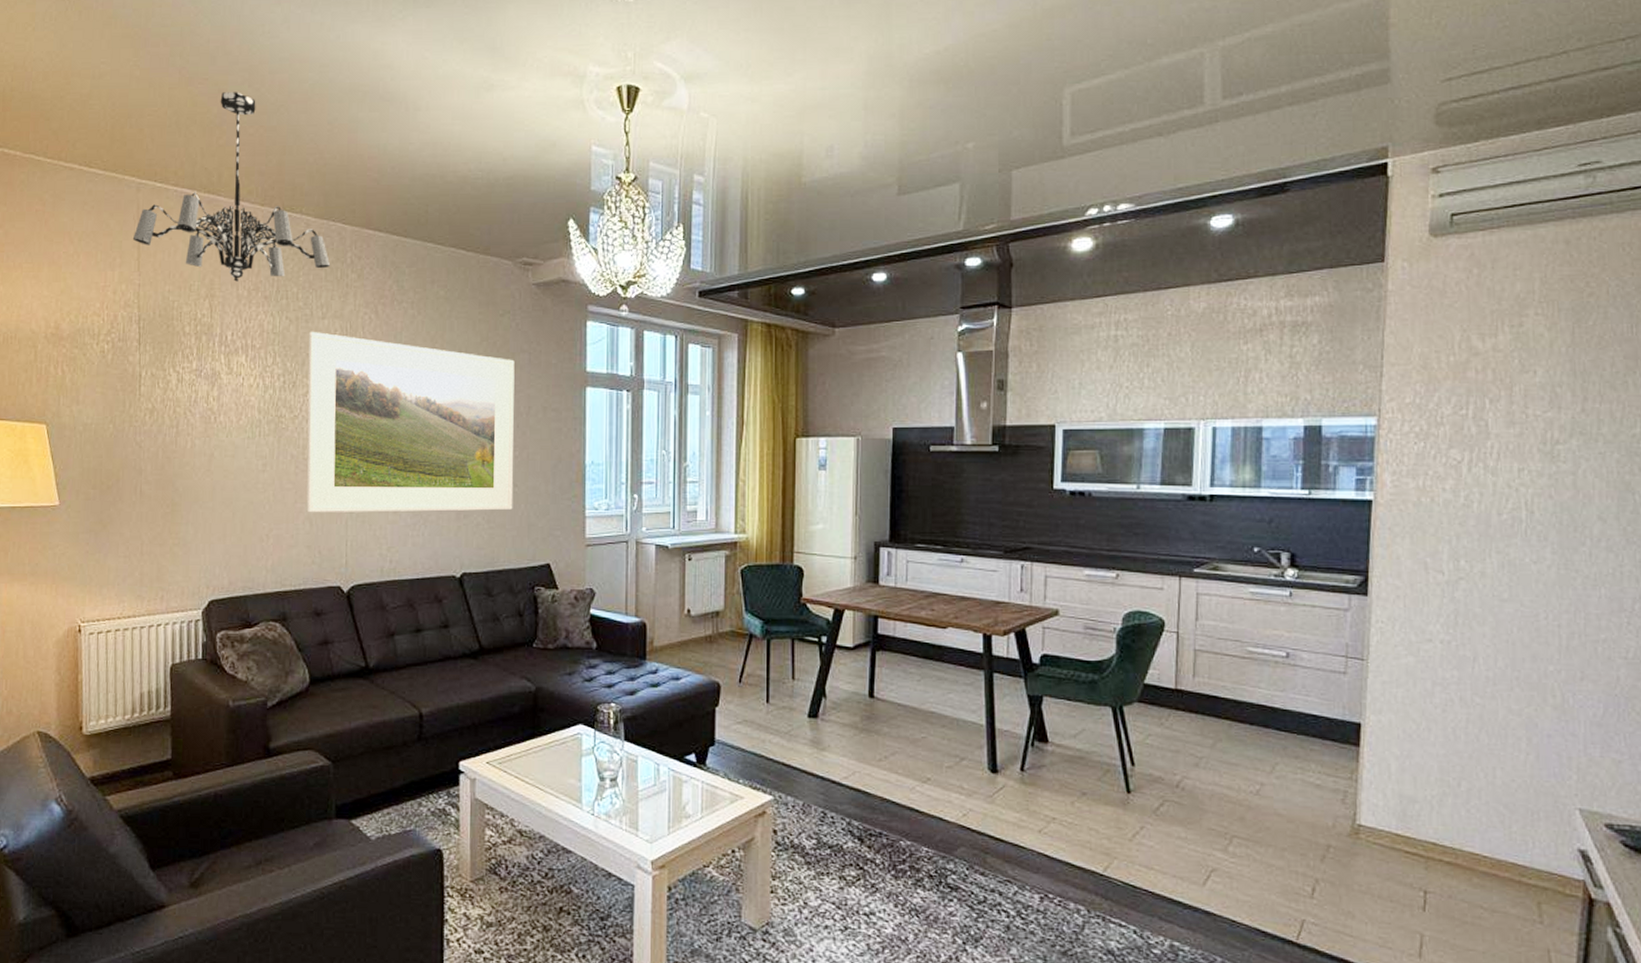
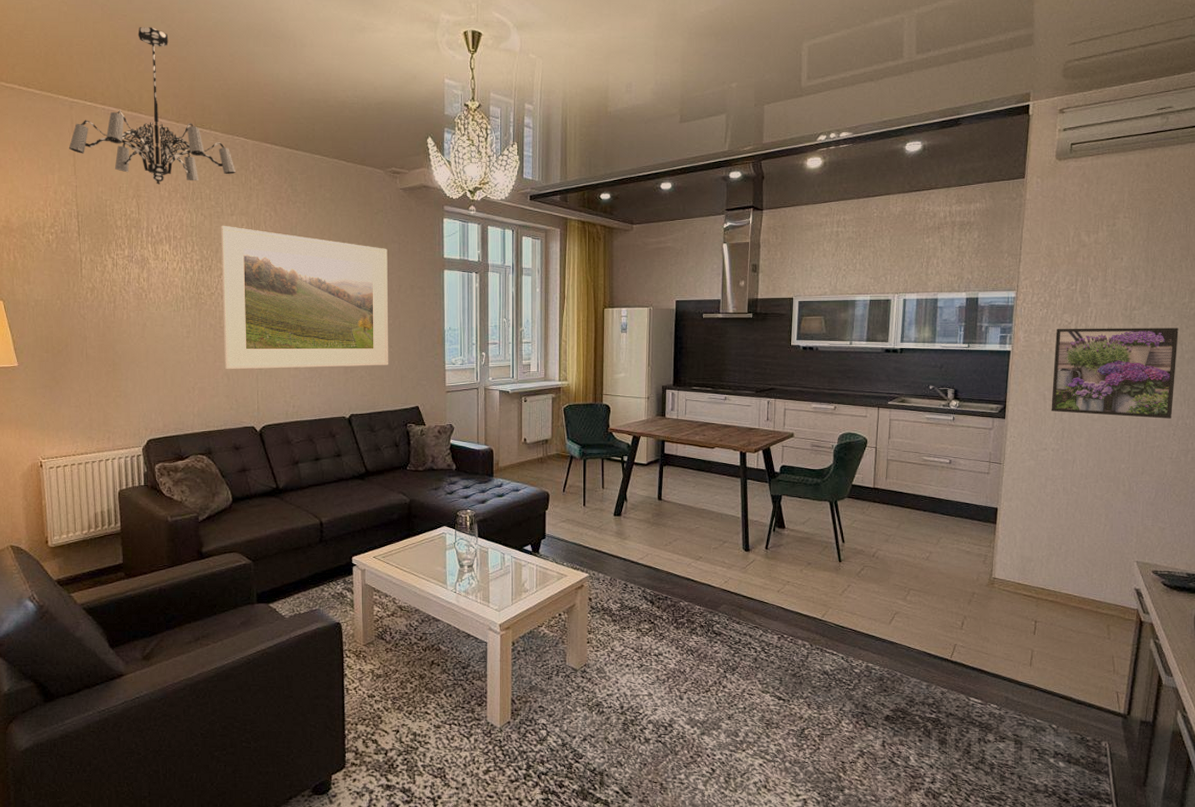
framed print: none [1436,469,1628,600] -> present [1051,328,1179,419]

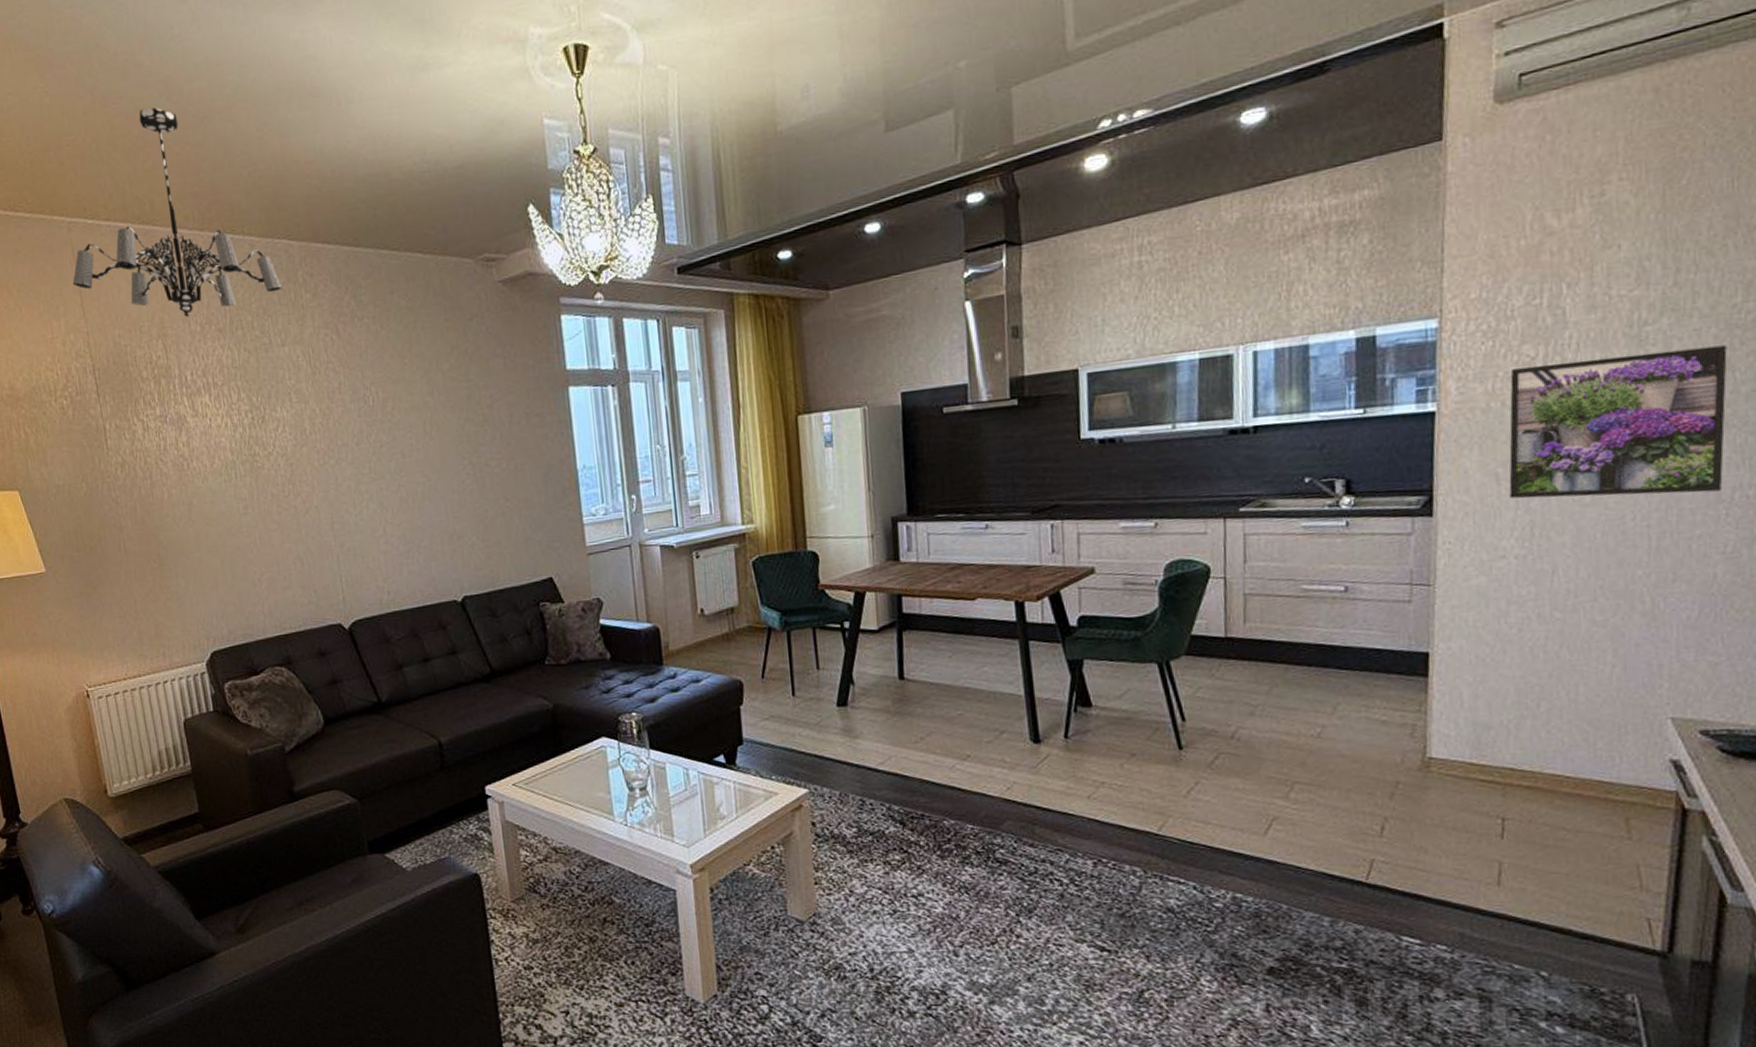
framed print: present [221,225,389,370] -> none [271,360,507,552]

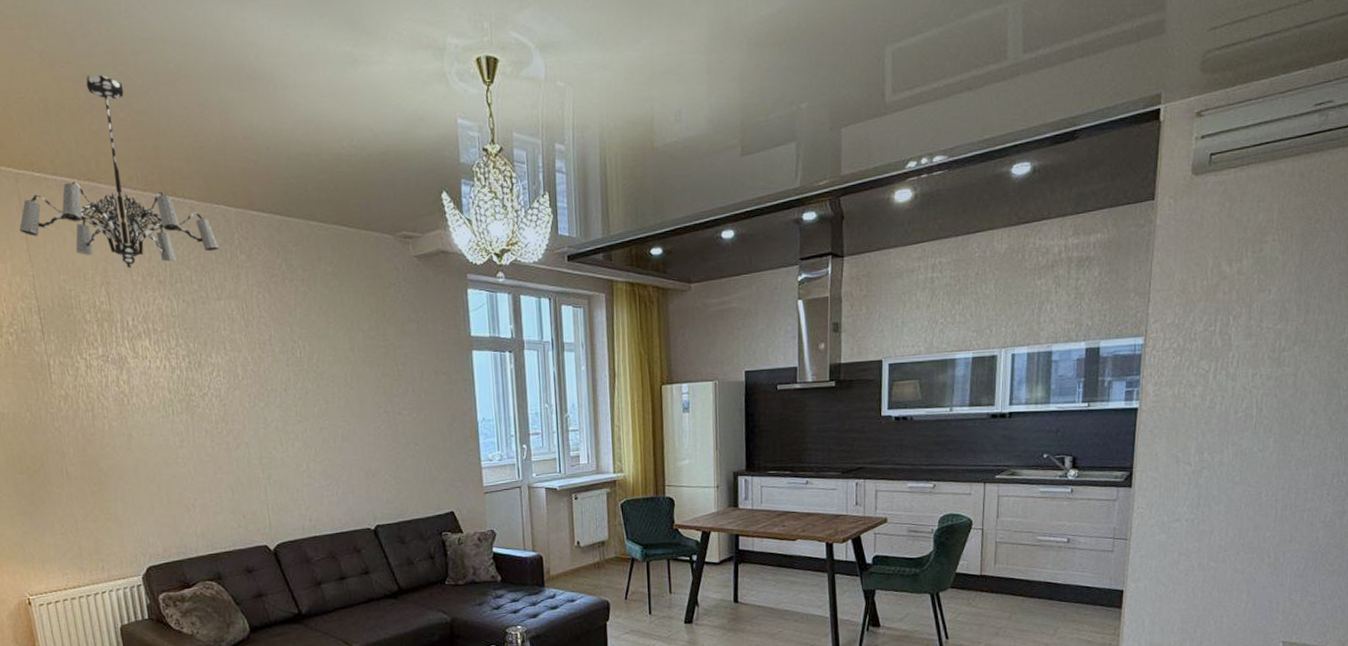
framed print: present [1509,345,1727,499] -> none [1185,369,1335,477]

